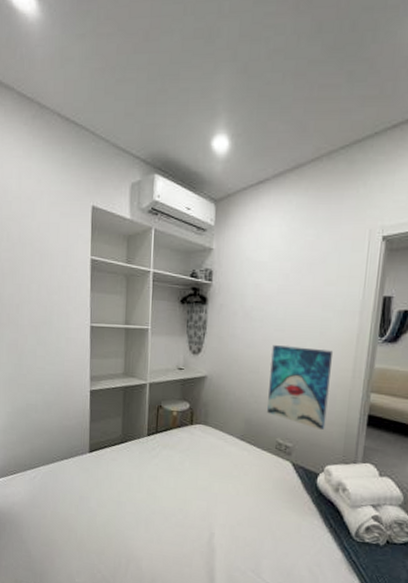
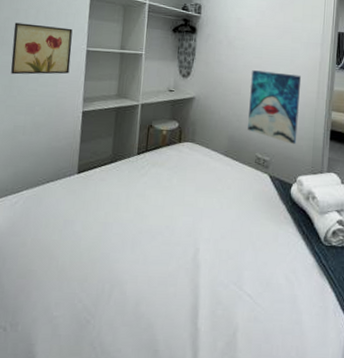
wall art: none [18,299,76,353] -> present [10,22,73,75]

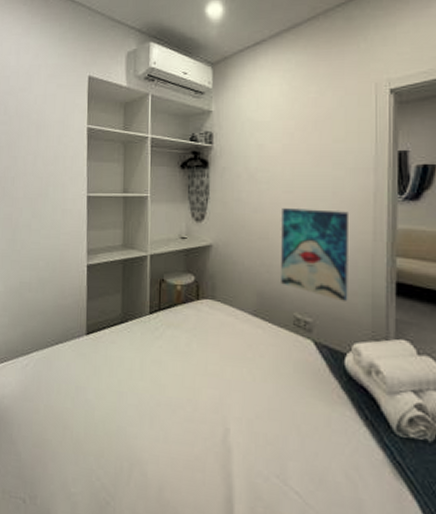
wall art: present [10,22,73,75] -> none [13,171,72,227]

